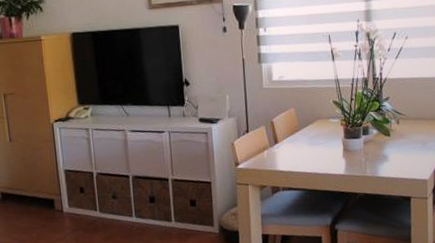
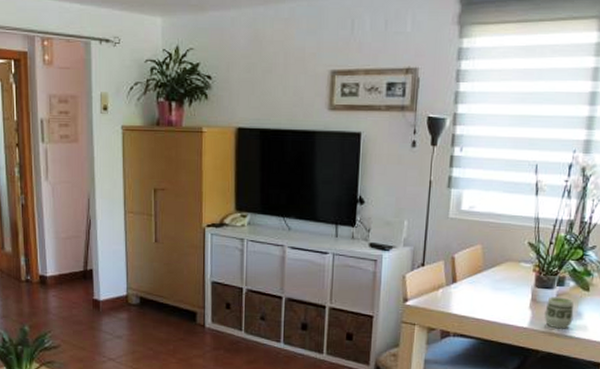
cup: none [356,144,381,172] -> present [544,297,574,329]

